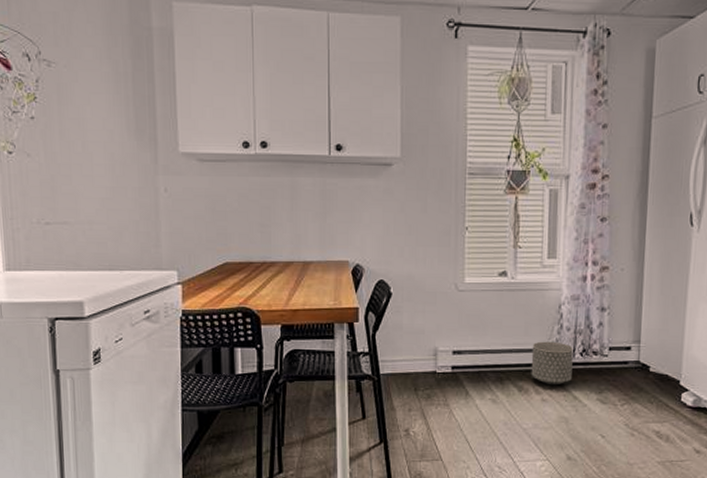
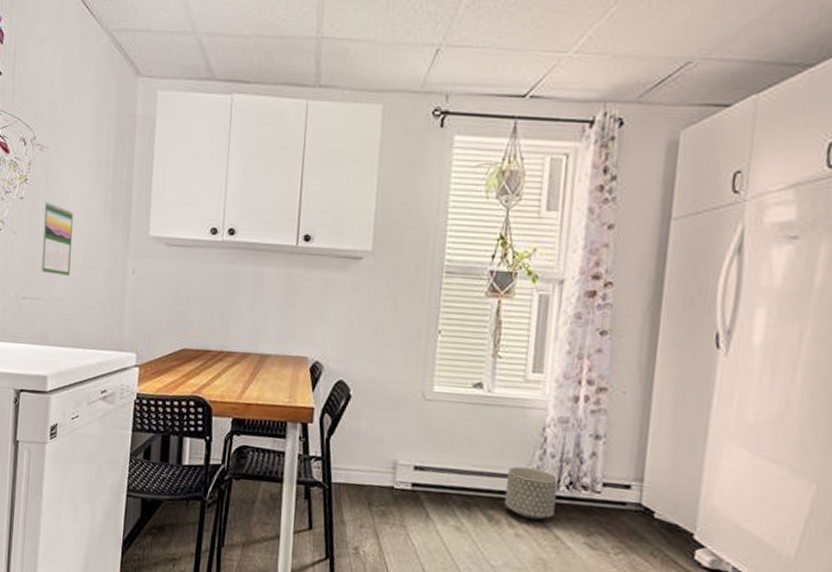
calendar: none [58,120,97,197] -> present [41,201,73,276]

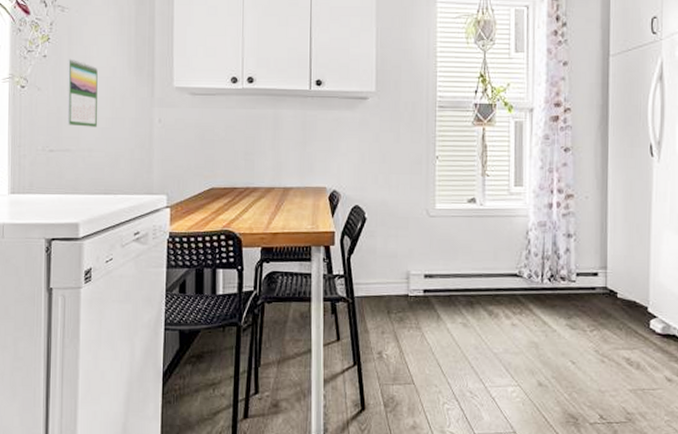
planter: present [504,466,558,520] -> none [500,266,541,310]

